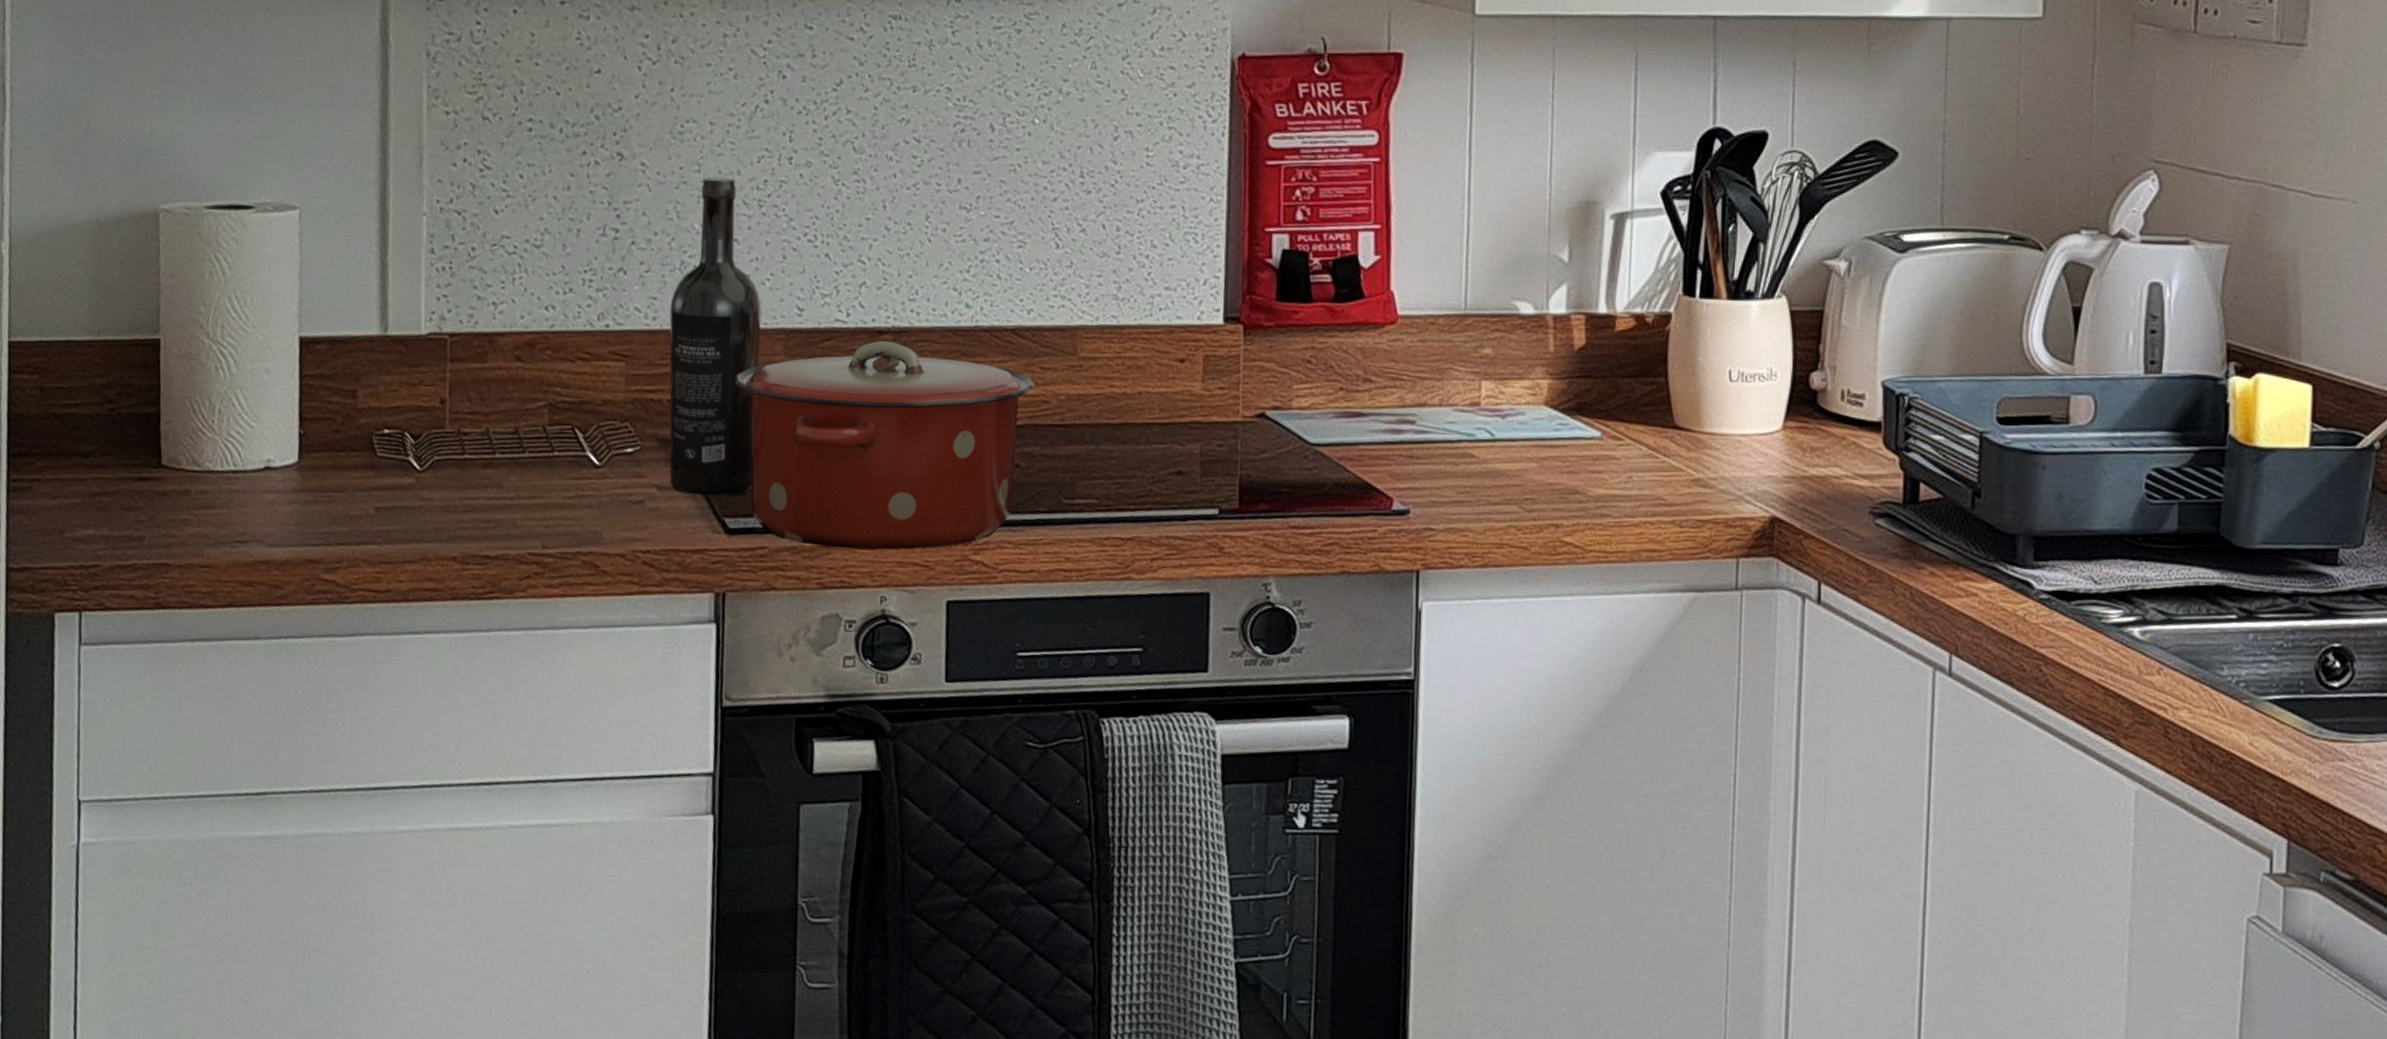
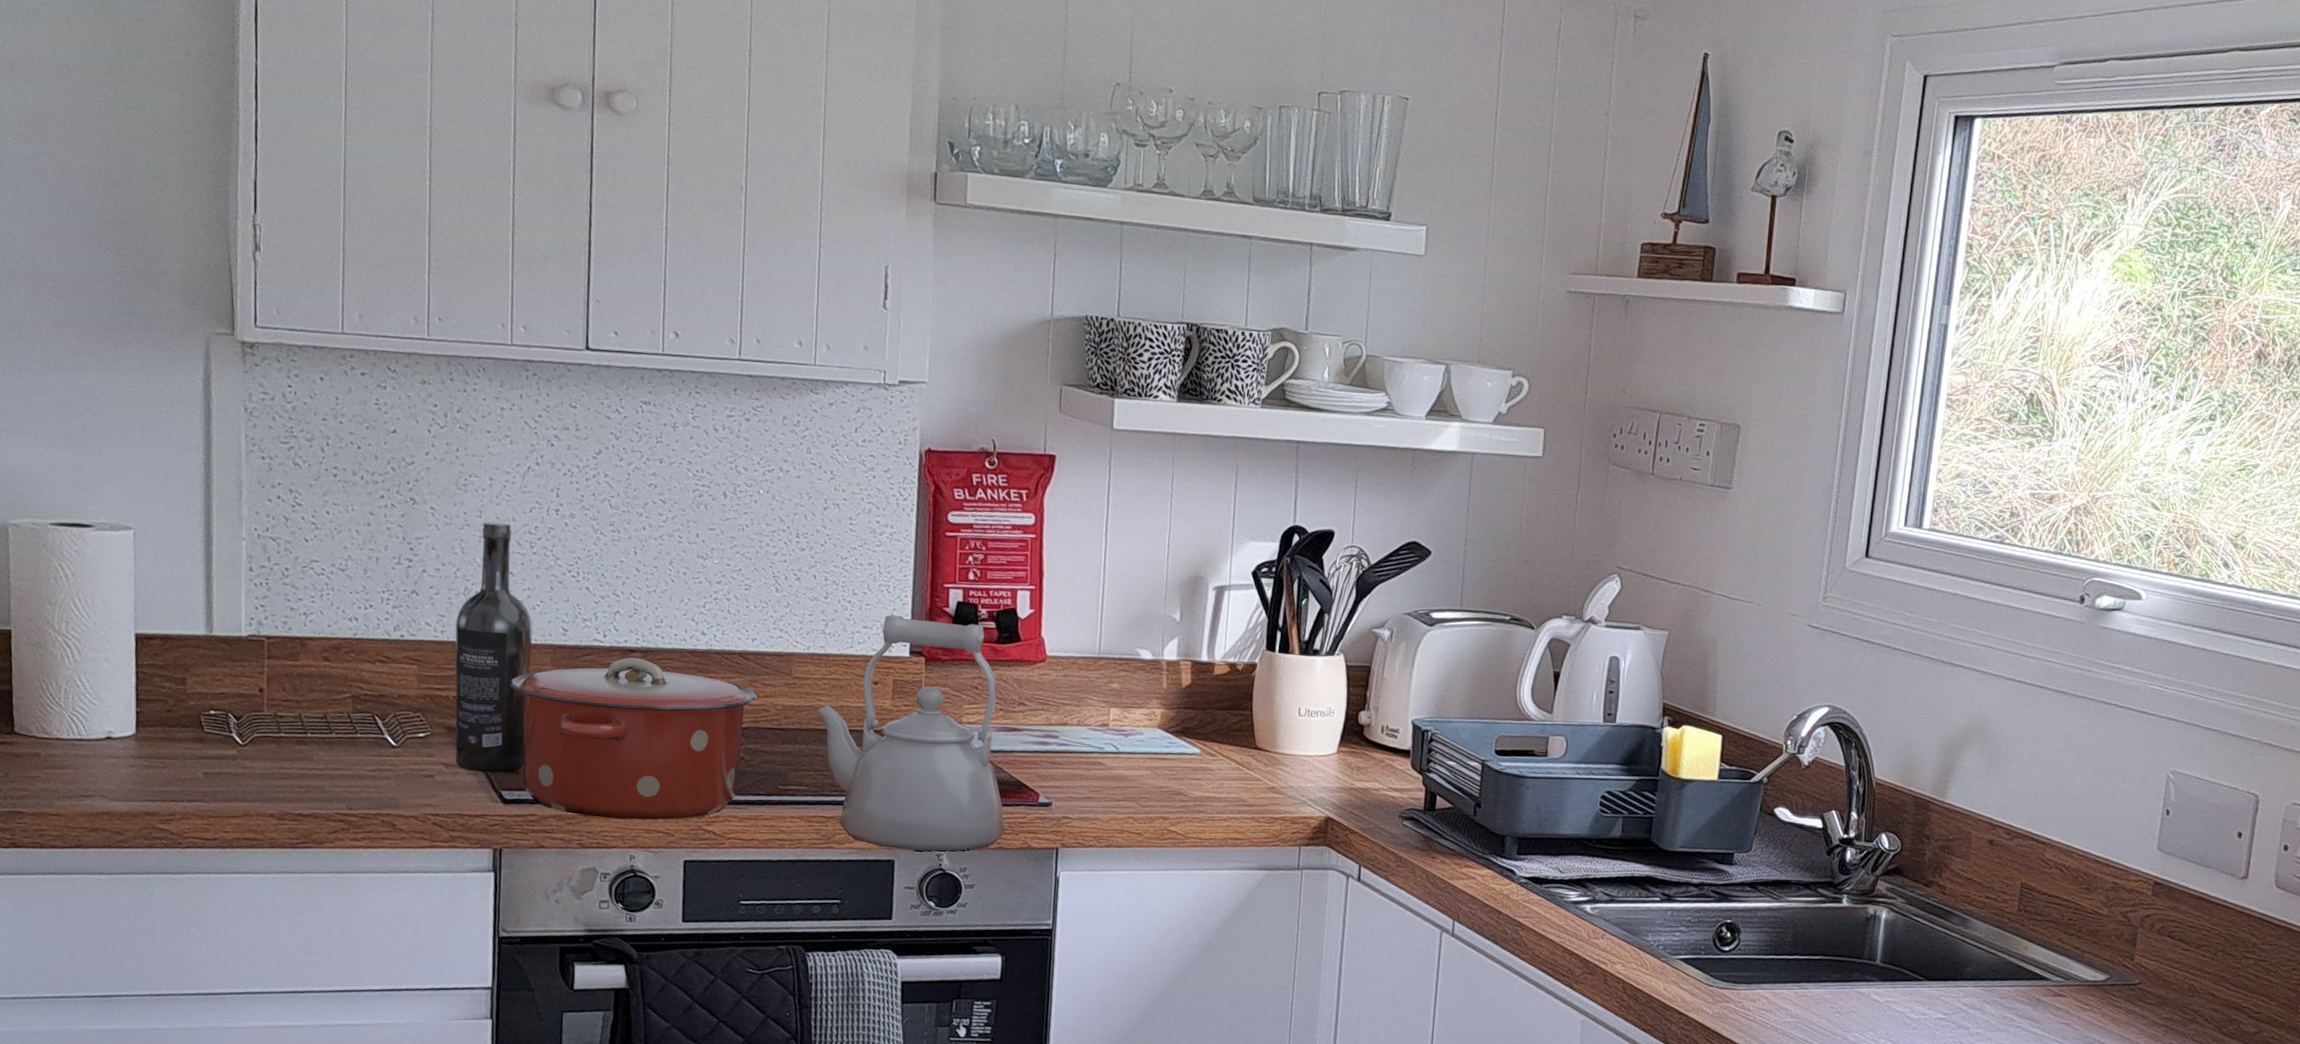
kettle: none [1108,271,1350,580] -> present [816,614,1005,852]

